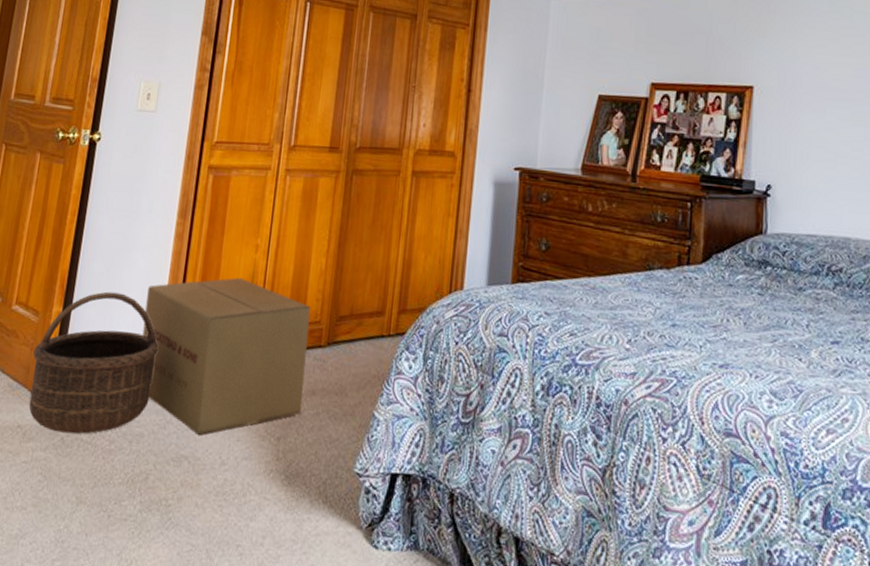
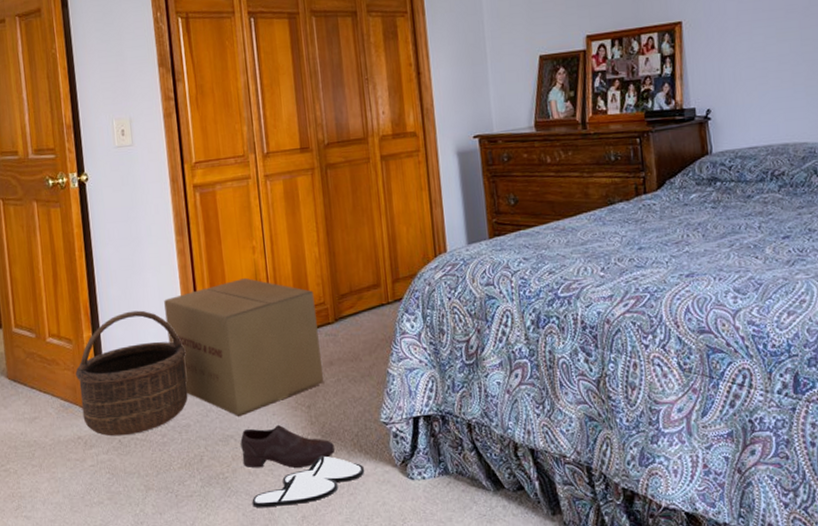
shoe: none [191,451,297,510] -> present [240,424,335,468]
slippers: none [191,499,326,554] -> present [252,455,365,508]

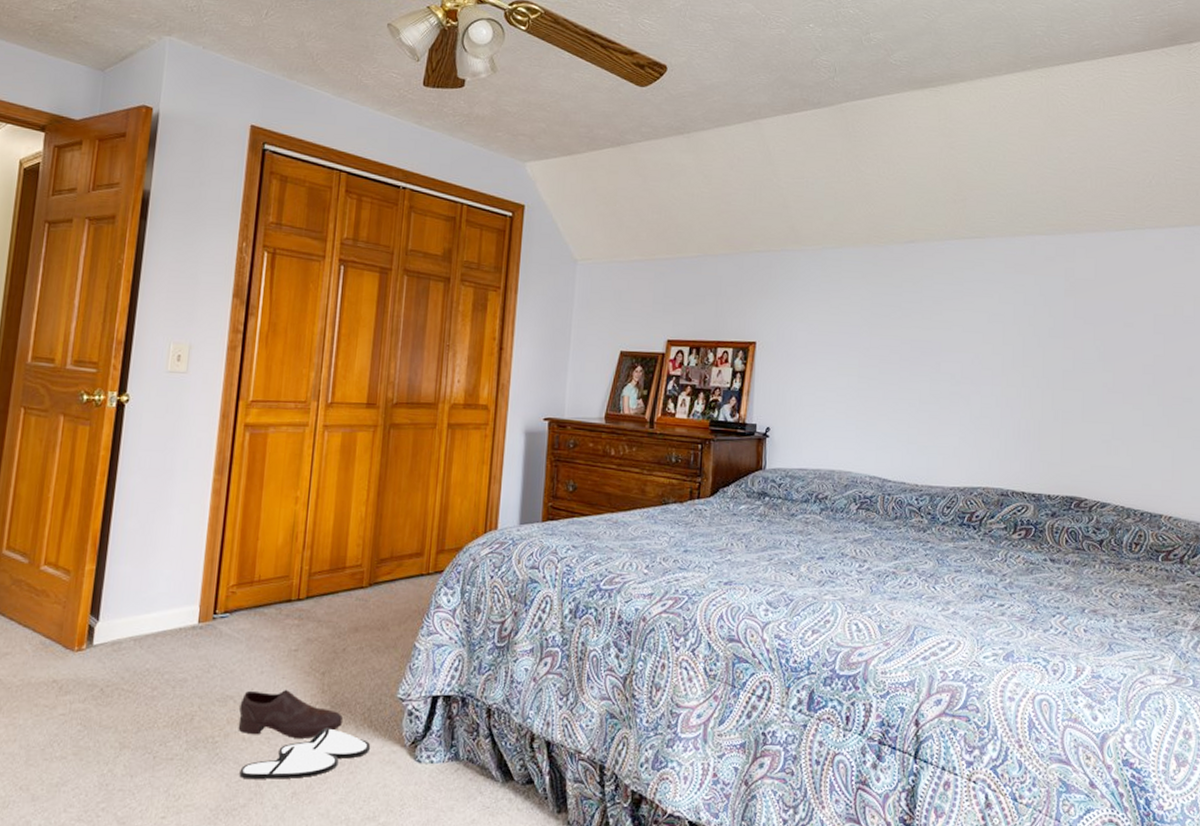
basket: present [75,310,188,437] -> none [64,547,199,685]
box: present [164,277,324,416] -> none [182,528,352,676]

